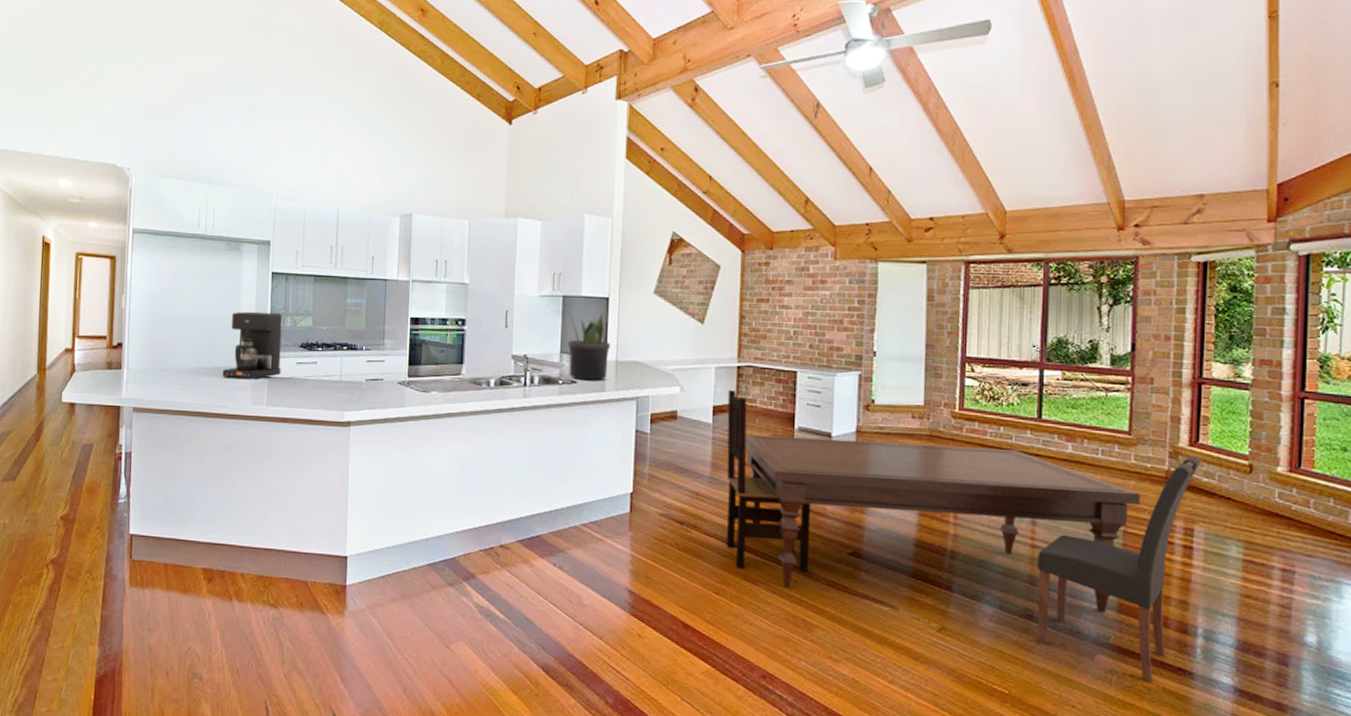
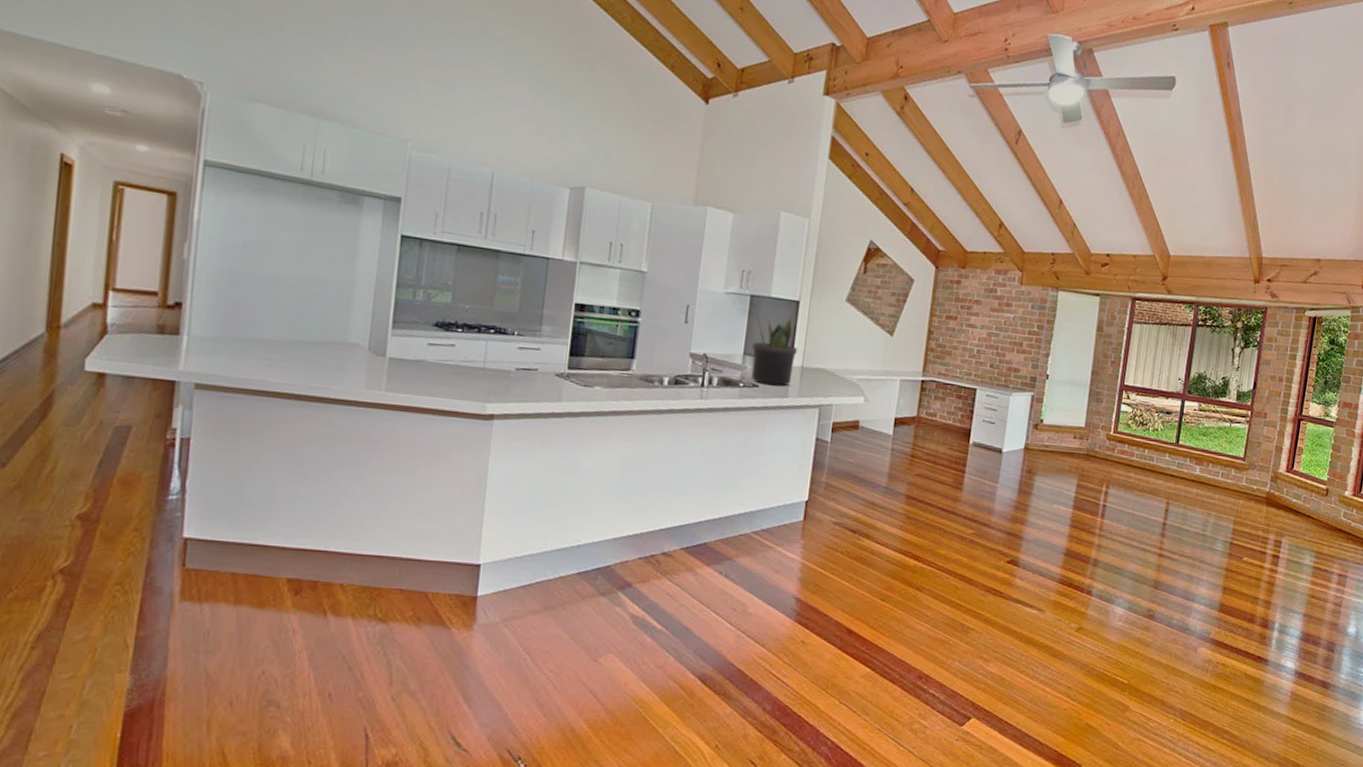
coffee maker: present [222,311,283,379] -> none [326,277,413,360]
dining chair: present [726,390,811,573] -> none [895,403,978,579]
dining table: present [745,435,1140,613] -> none [921,447,1246,612]
dining chair: present [1037,455,1202,682] -> none [1155,480,1293,669]

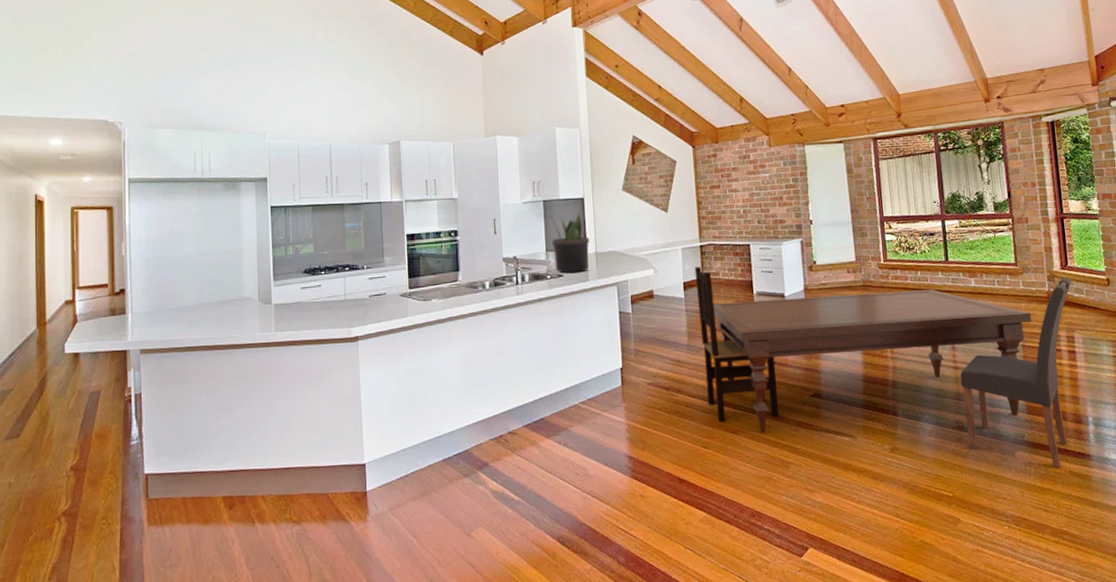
dining chair: none [895,403,978,579] -> present [694,267,780,422]
dining table: none [921,447,1246,612] -> present [713,289,1031,434]
dining chair: none [1155,480,1293,669] -> present [960,276,1072,468]

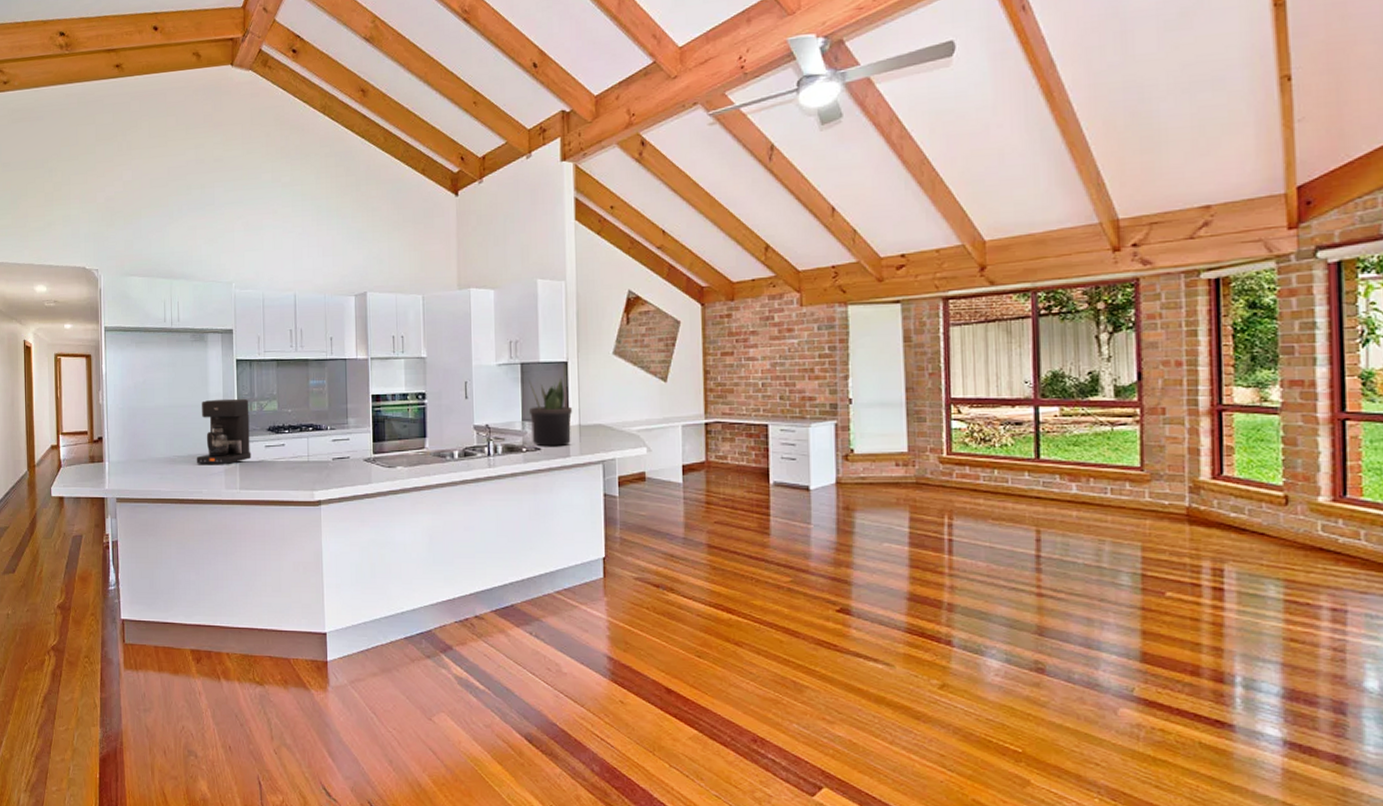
coffee maker: none [228,243,287,310] -> present [196,398,252,464]
dining chair: present [694,267,780,422] -> none [697,448,795,632]
dining table: present [713,289,1031,434] -> none [718,492,1159,663]
dining chair: present [960,276,1072,468] -> none [1045,489,1228,737]

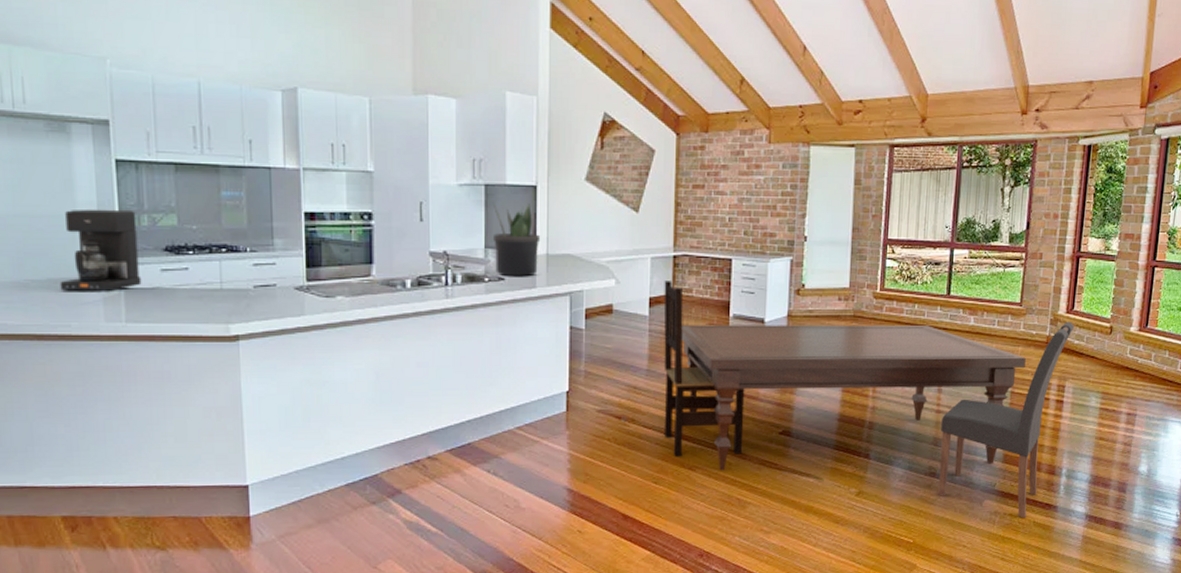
dining chair: none [697,448,795,632] -> present [663,281,745,456]
dining table: none [718,492,1159,663] -> present [681,324,1026,471]
dining chair: none [1045,489,1228,737] -> present [938,321,1075,518]

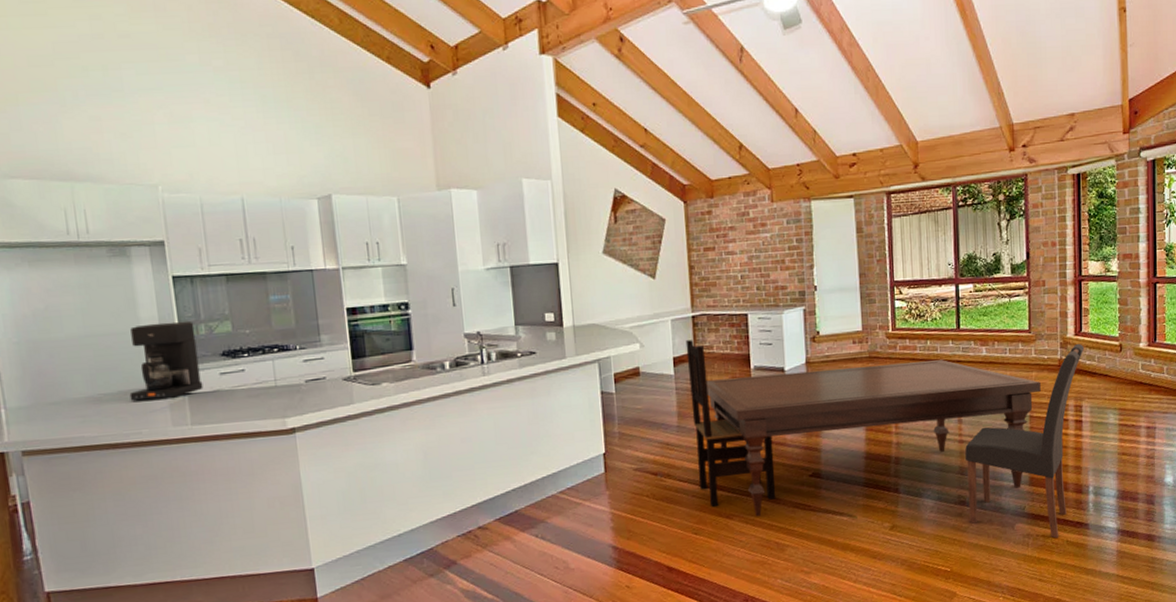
planter: present [492,201,541,277] -> none [518,280,567,351]

